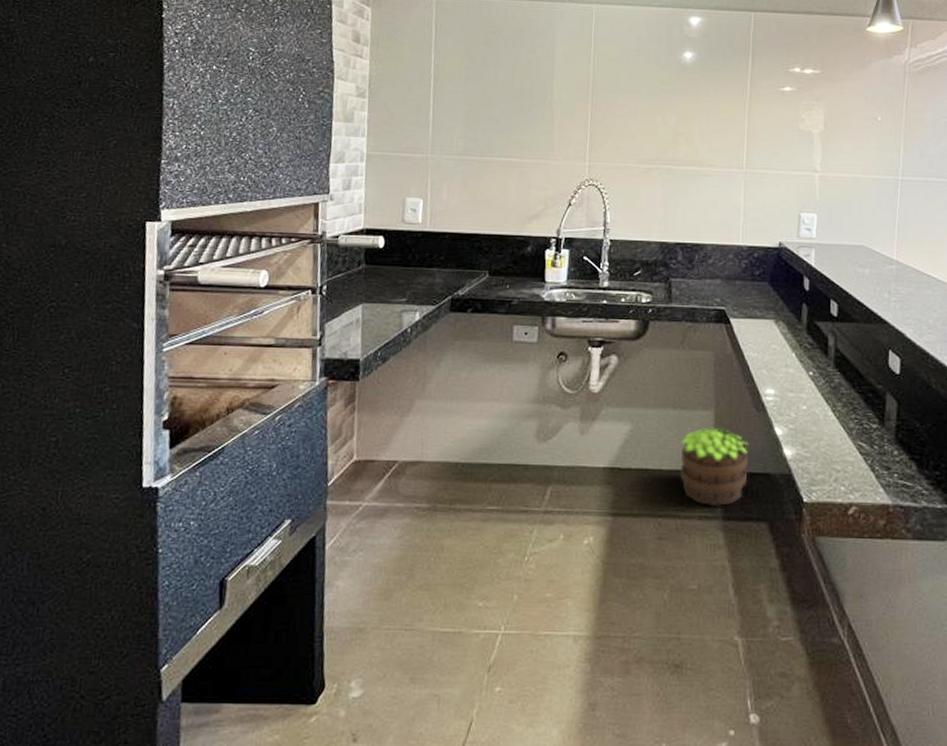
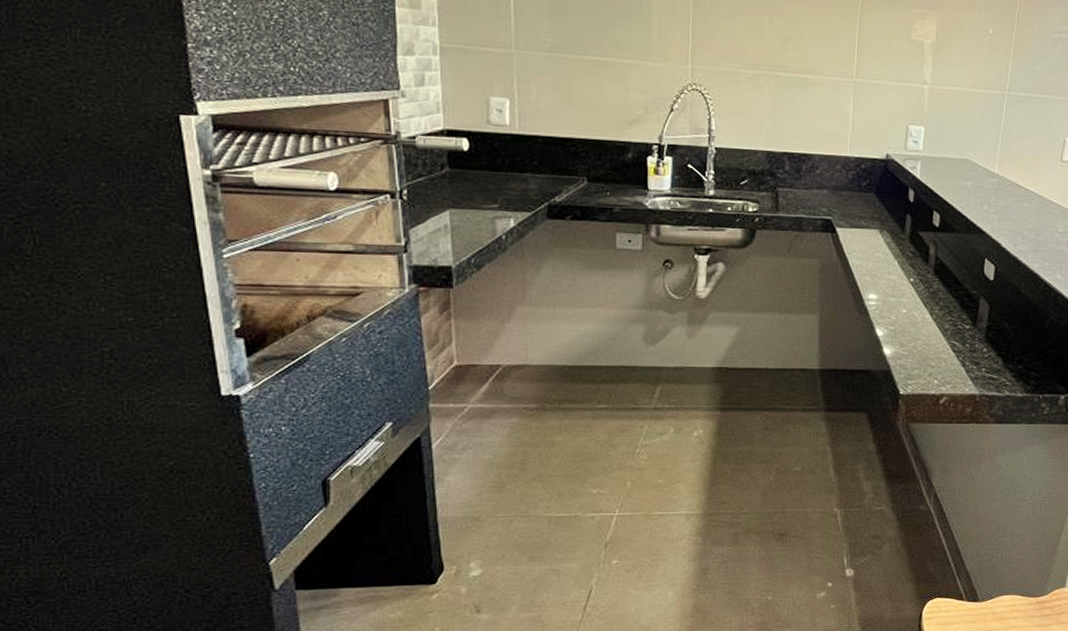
potted plant: present [681,427,749,507] -> none [786,329,851,401]

